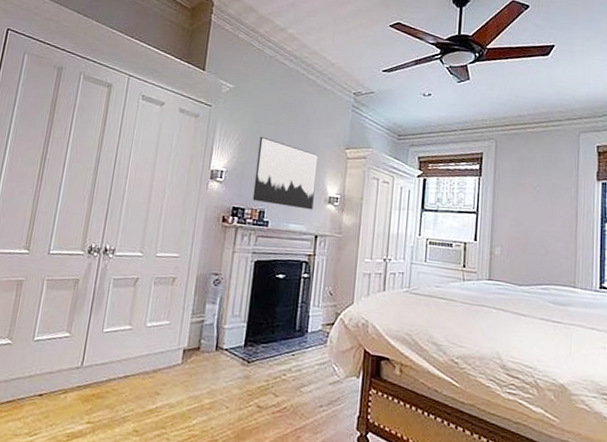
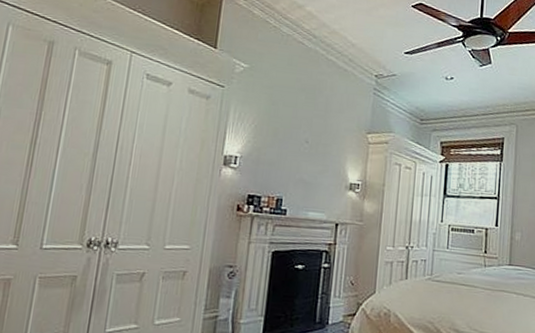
wall art: present [252,136,318,210] -> none [269,119,339,197]

